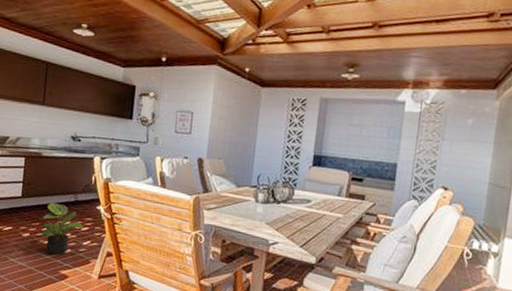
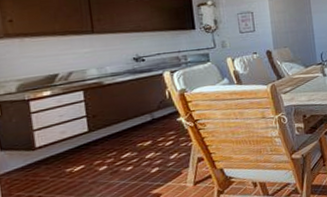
potted plant: present [41,201,84,256] -> none [117,126,168,179]

